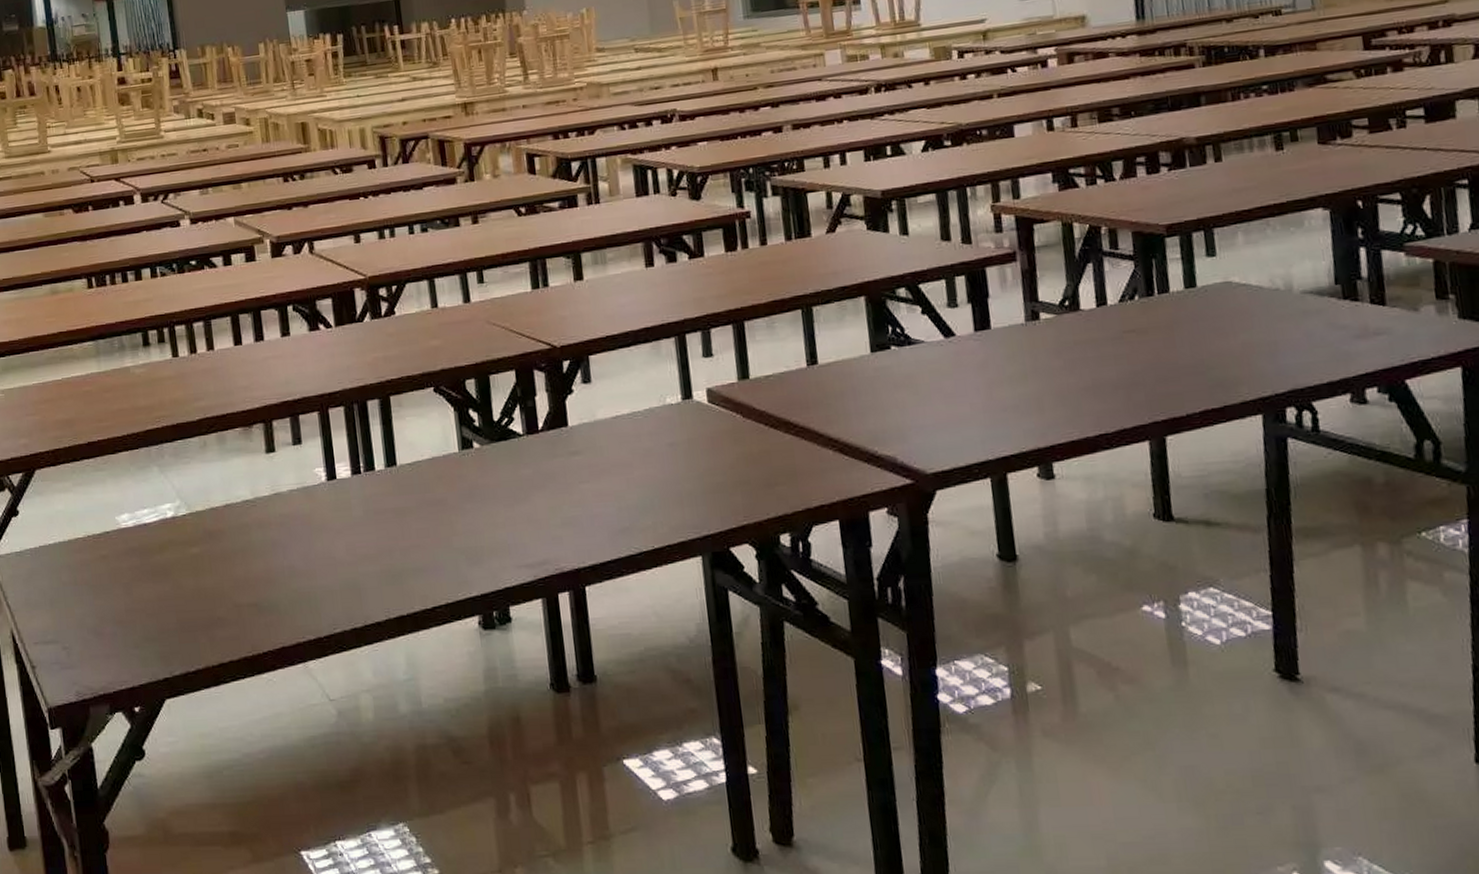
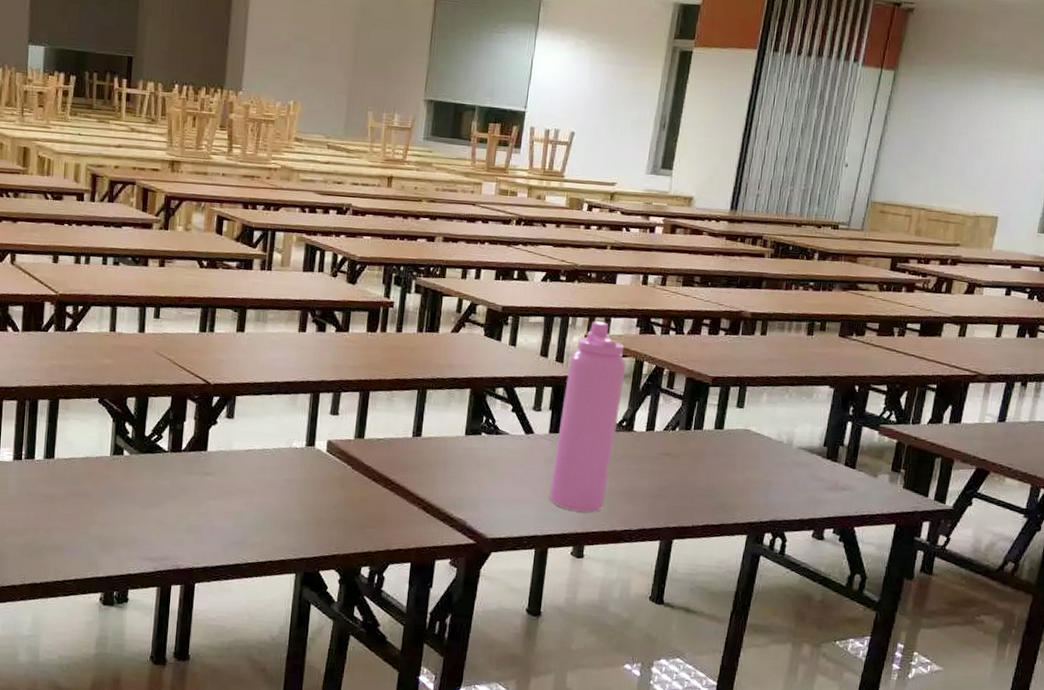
water bottle: none [979,185,1065,422] -> present [549,321,626,513]

